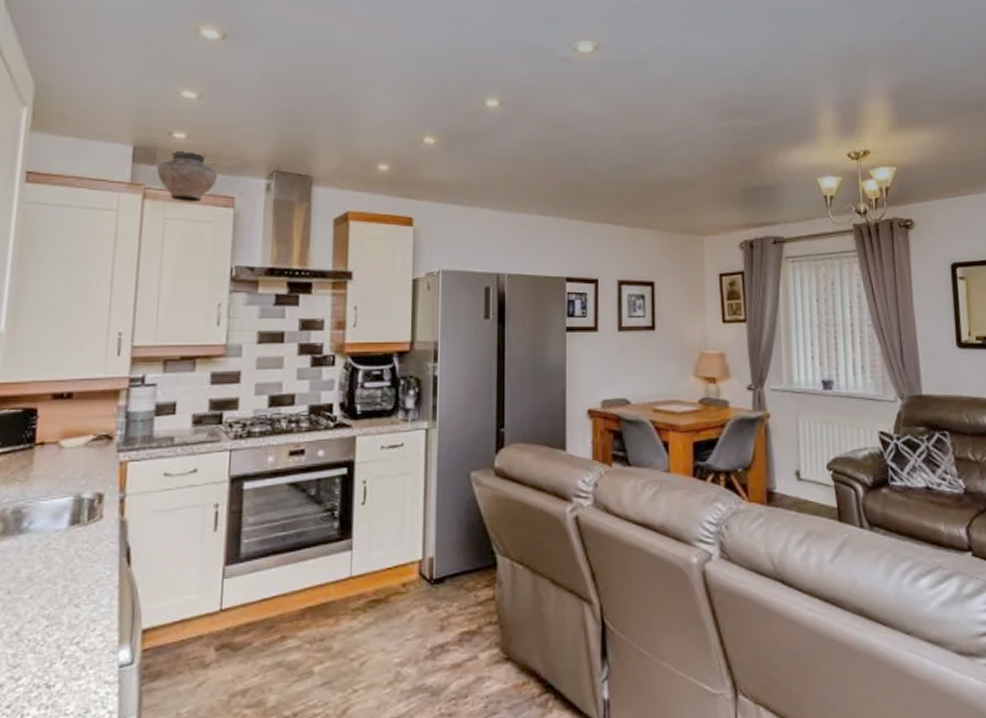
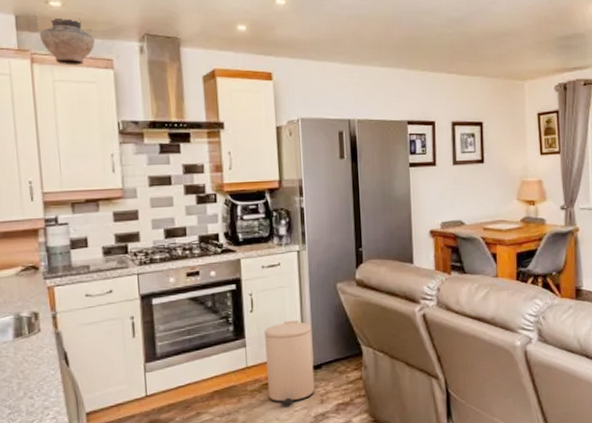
pedal bin: none [374,518,436,631] -> present [265,320,315,405]

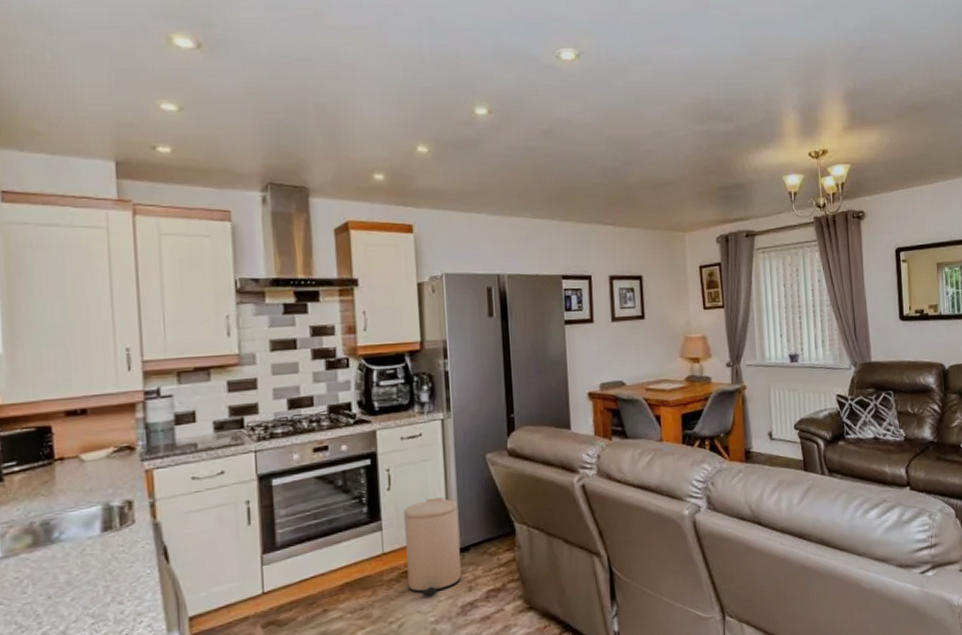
ceramic pot: present [39,18,96,66] -> none [144,166,211,218]

